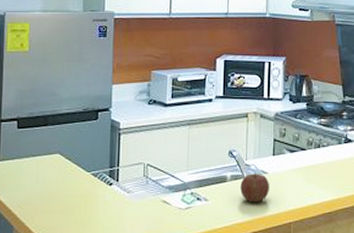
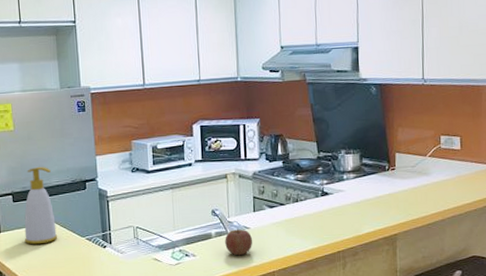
soap bottle: none [24,91,62,177] -> present [24,166,58,245]

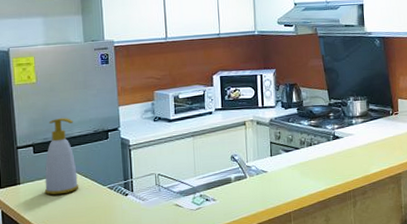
apple: present [225,228,253,256] -> none [244,172,270,199]

